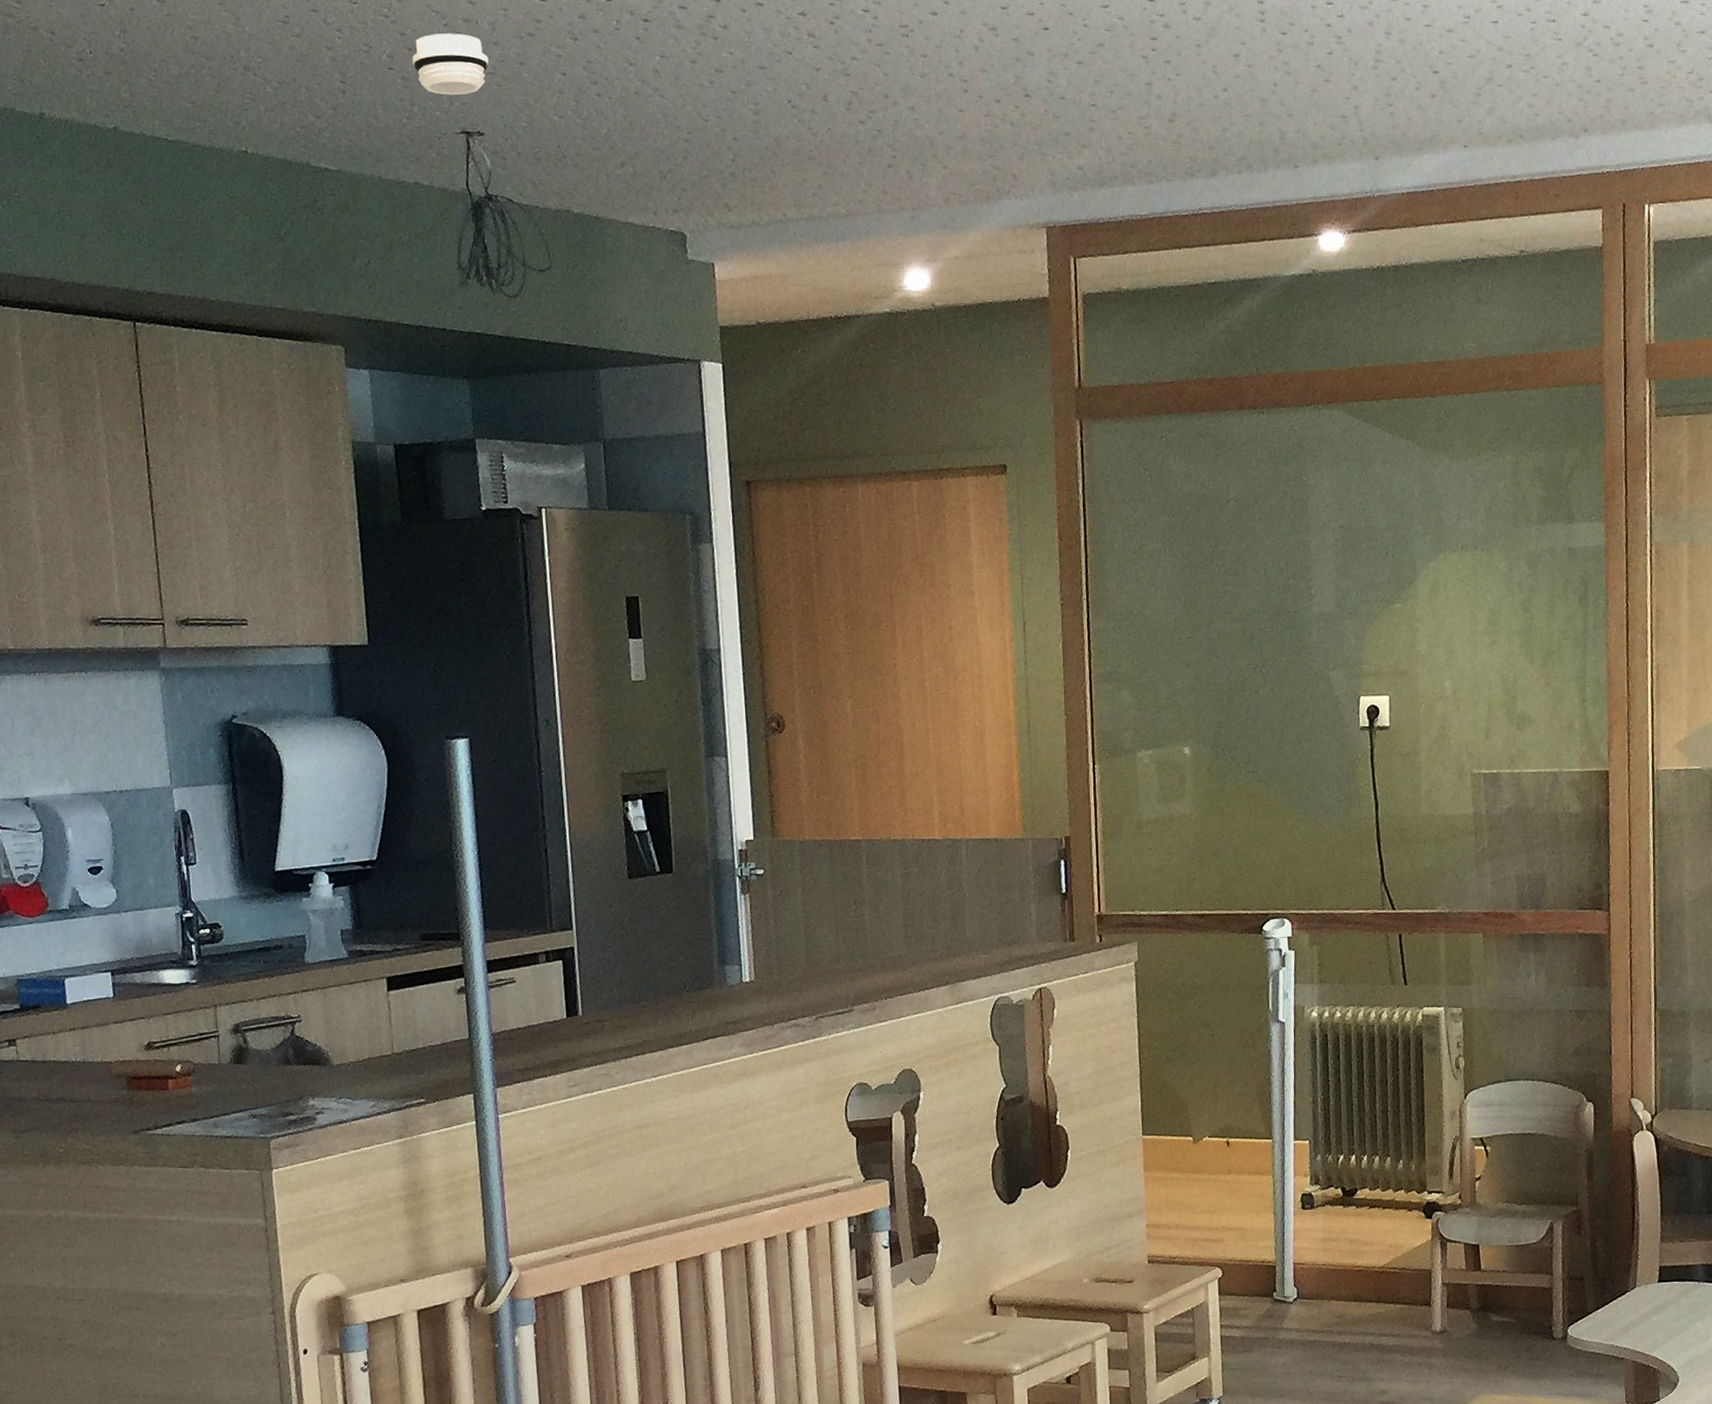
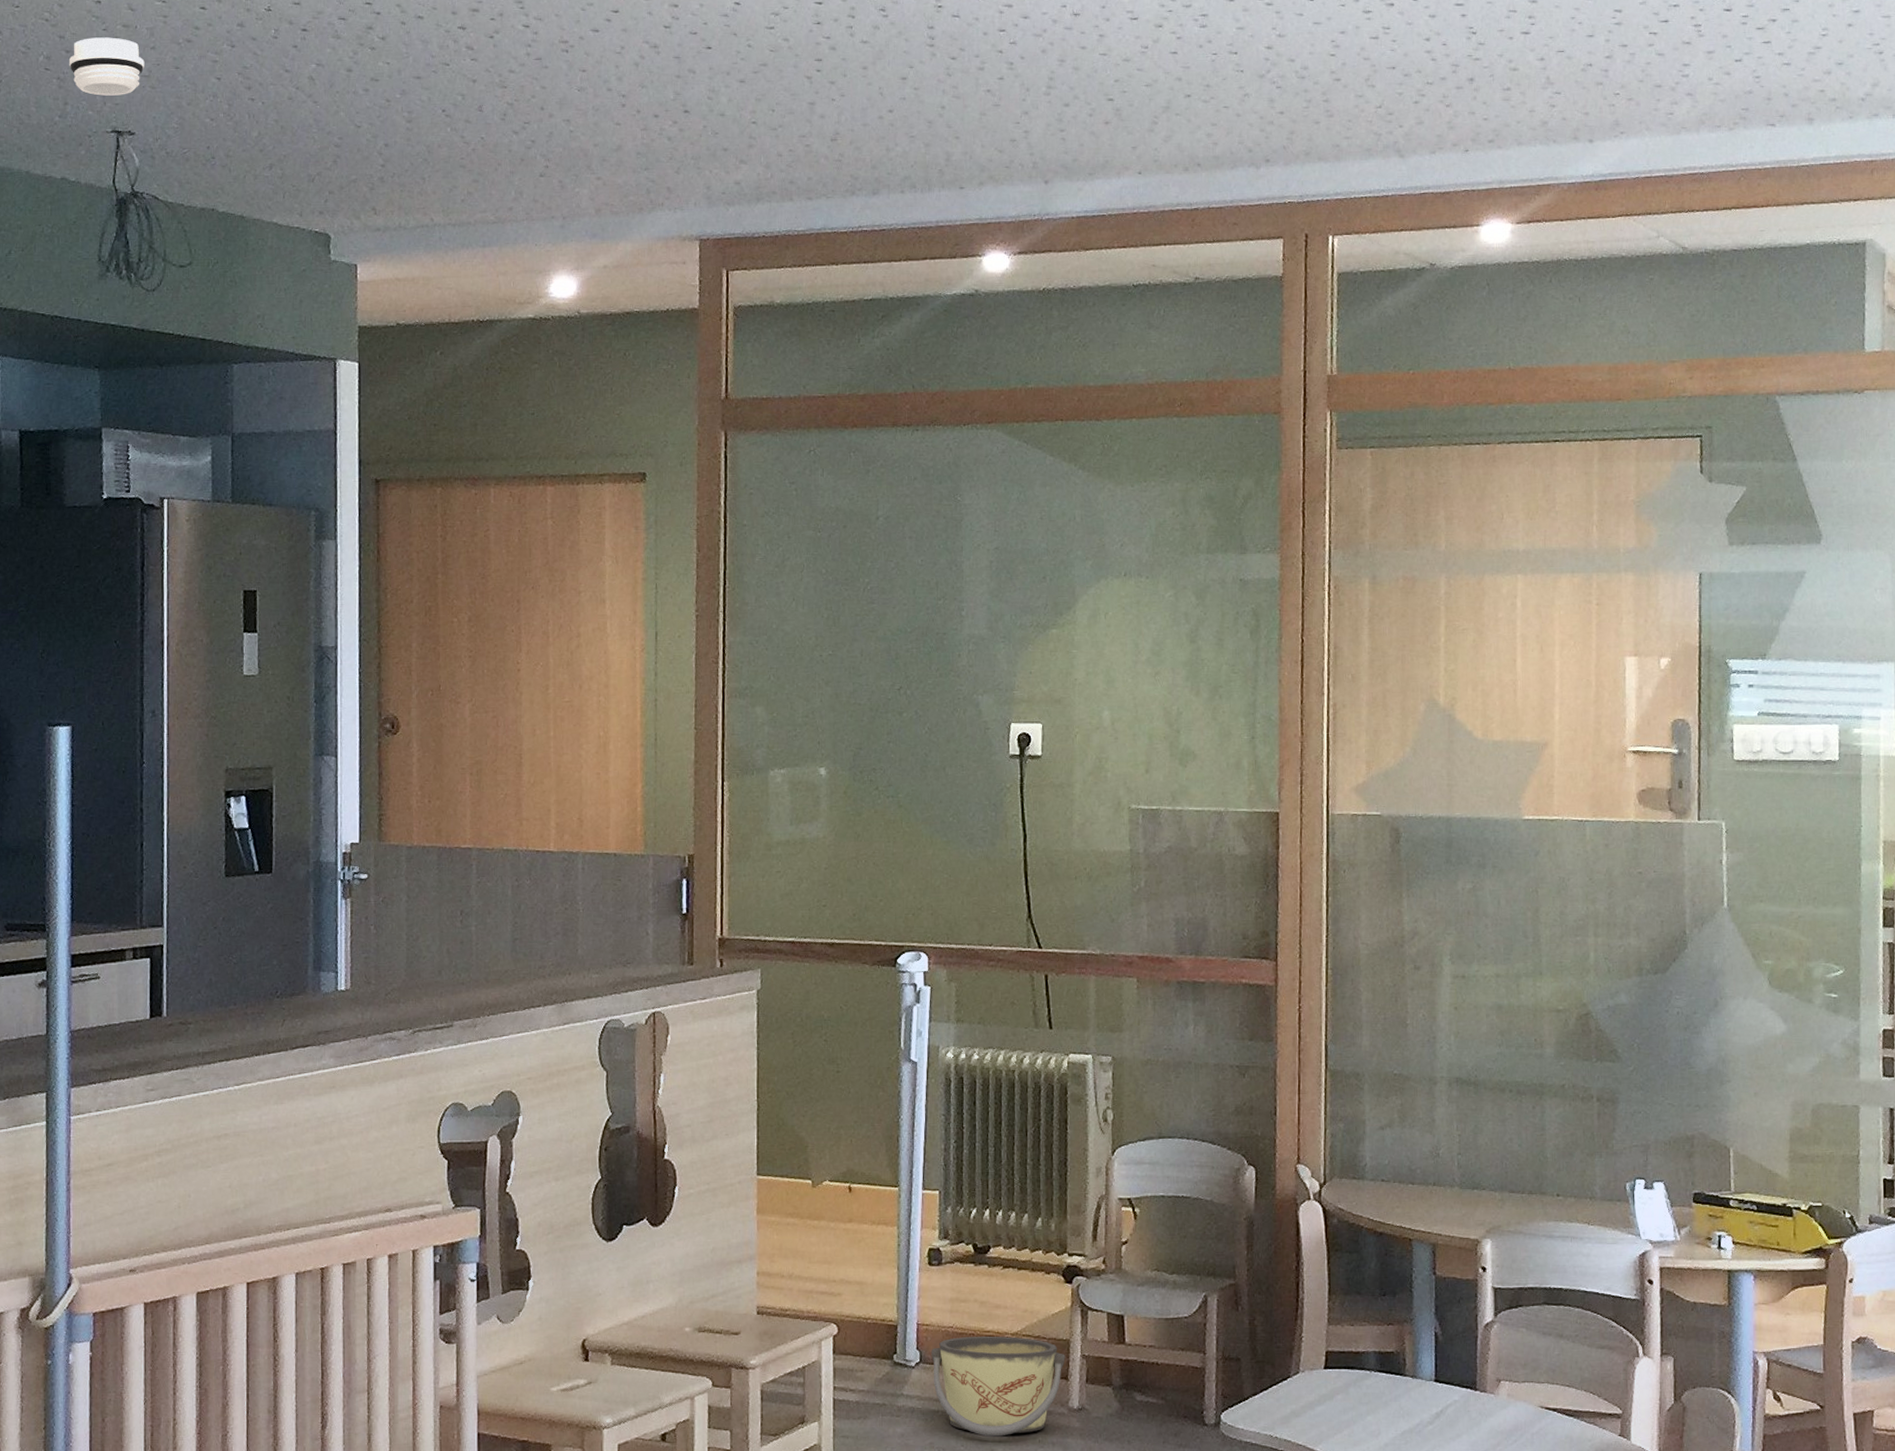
bucket: none [1307,1270,1428,1361] -> present [931,1336,1066,1437]

